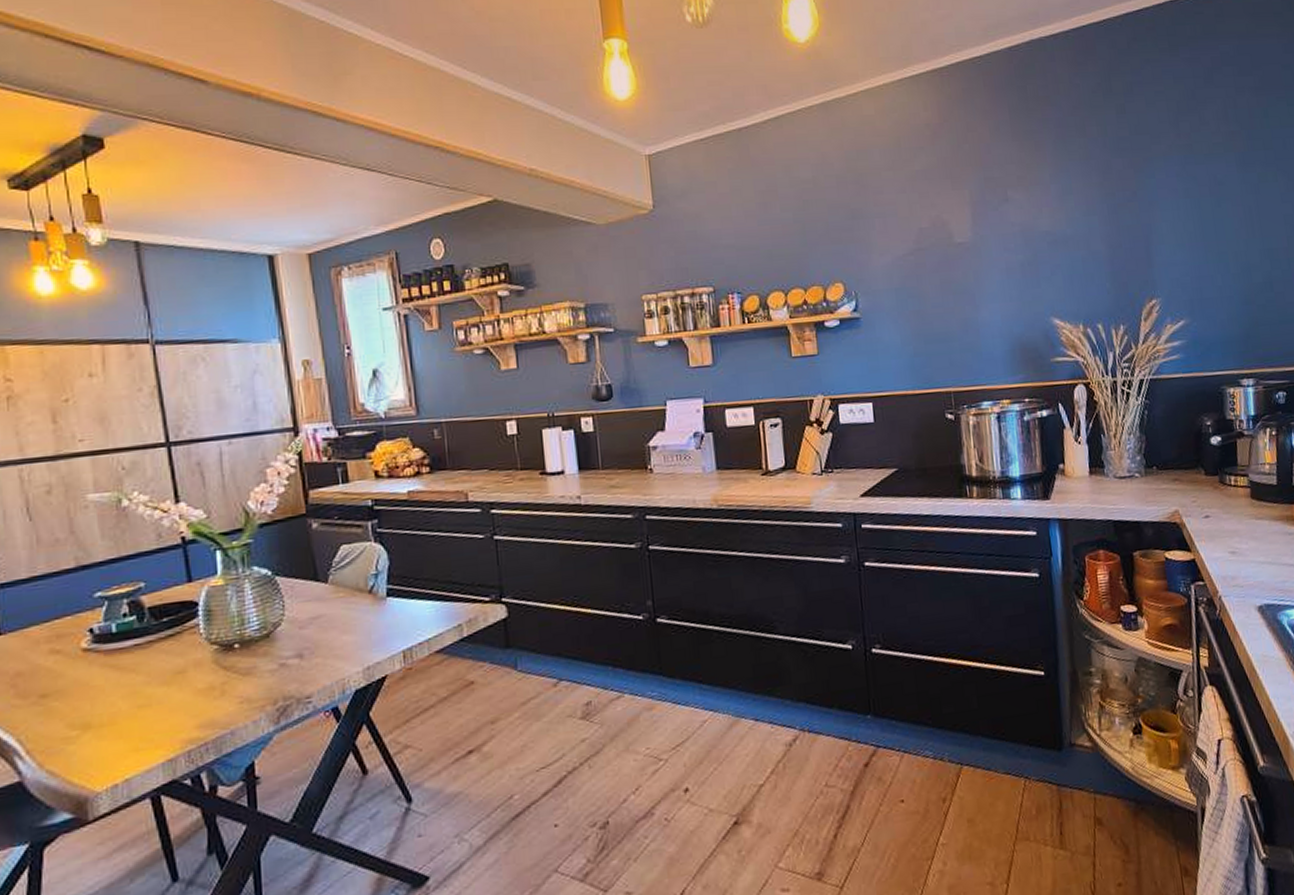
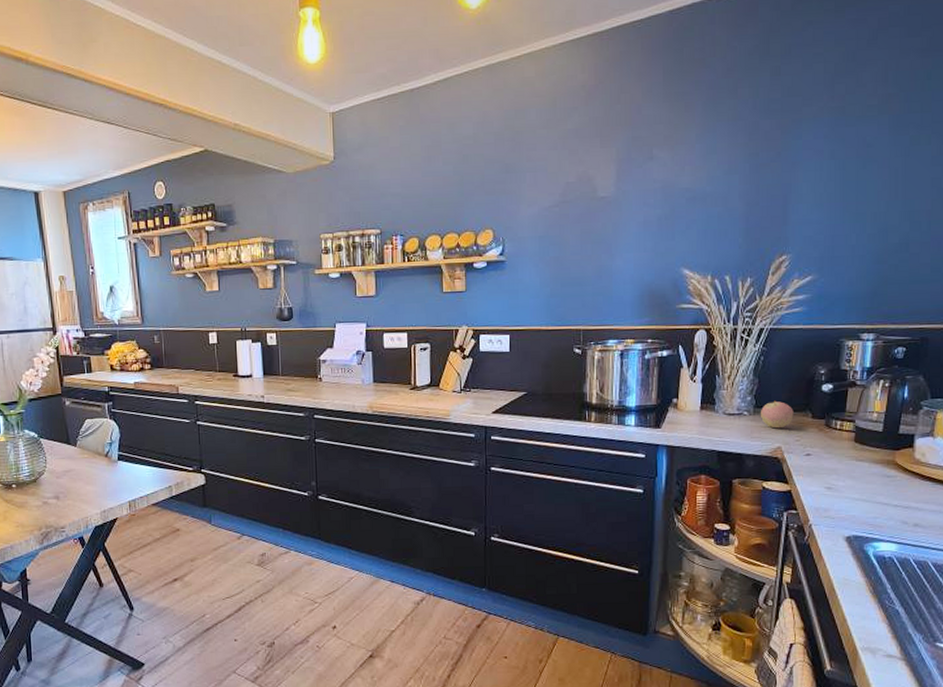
apple: none [1152,458,1187,490] -> present [760,400,794,429]

